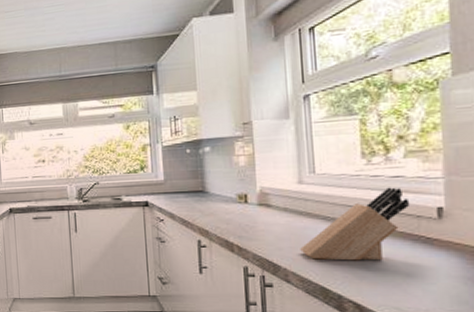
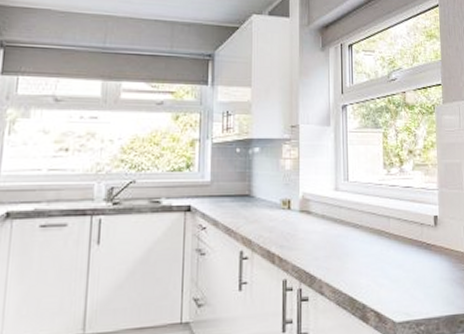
knife block: present [300,187,410,261] -> none [334,196,416,269]

